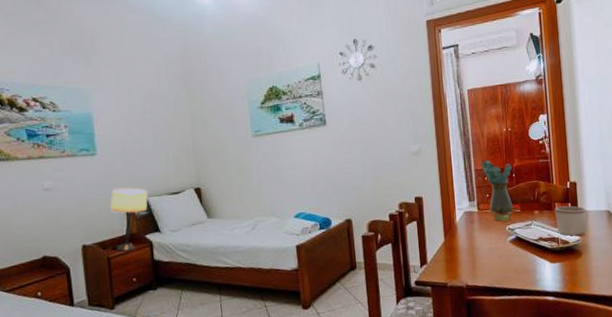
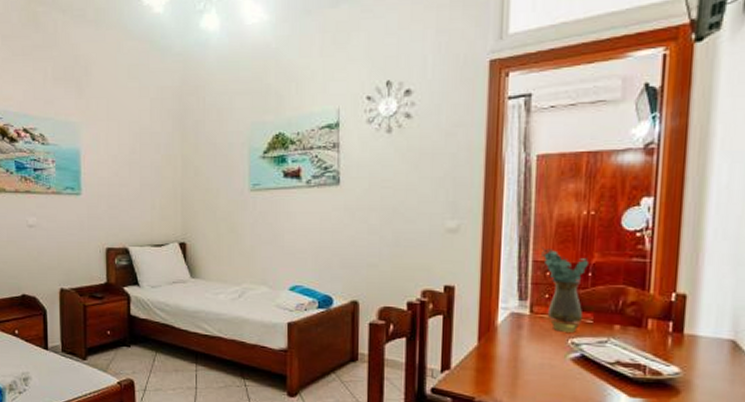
table lamp: present [110,188,148,252] -> none [90,234,130,302]
mug: present [554,205,587,236] -> none [645,325,696,368]

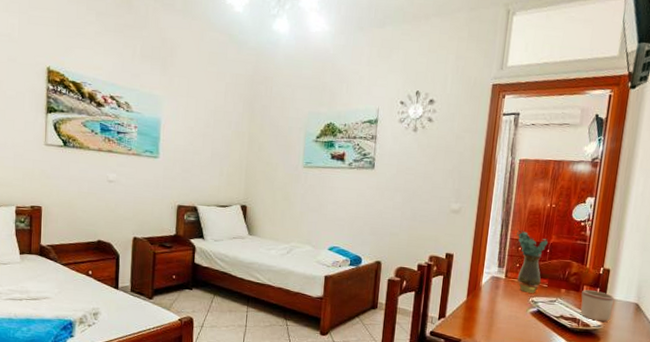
mug: none [645,325,696,368] -> present [580,290,614,322]

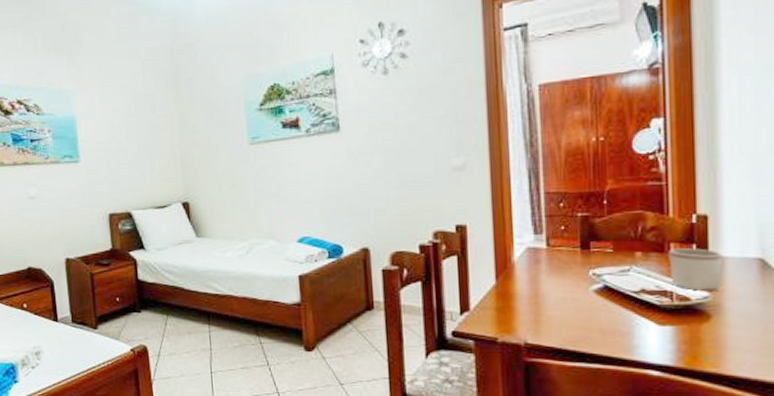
vase: present [517,229,548,293] -> none [553,178,603,264]

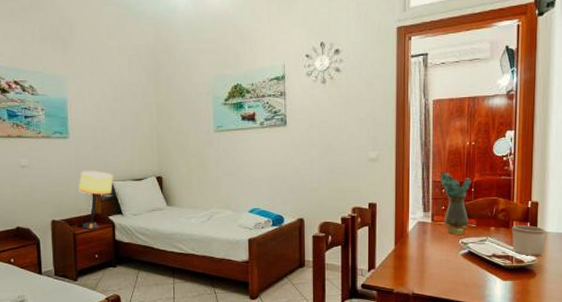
table lamp: none [93,199,132,269] -> present [78,171,113,230]
vase: none [553,178,603,264] -> present [439,170,471,235]

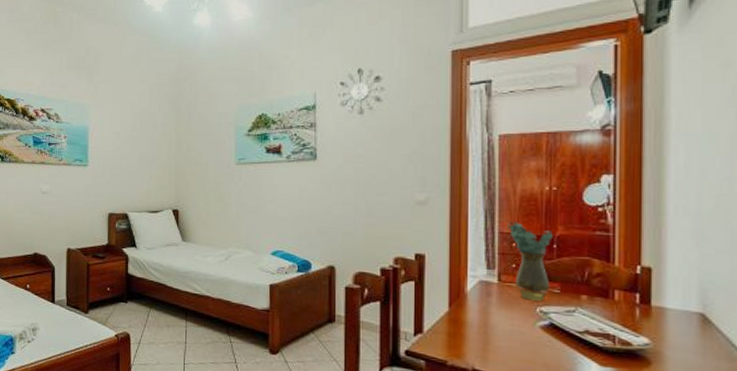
table lamp: present [78,171,113,230] -> none [94,201,129,262]
mug: present [512,225,545,256] -> none [613,296,664,339]

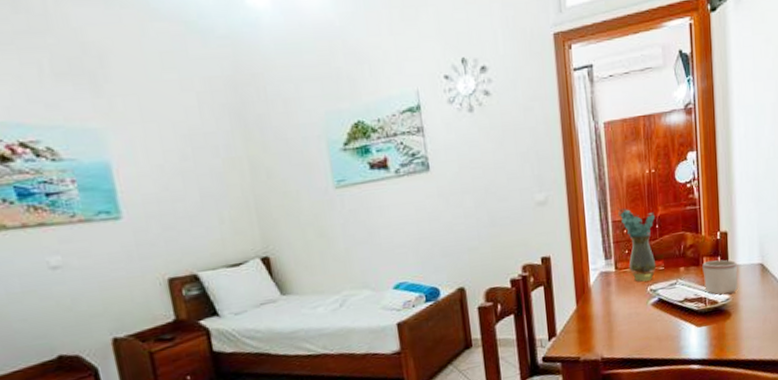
mug: none [613,296,664,339] -> present [702,259,738,295]

